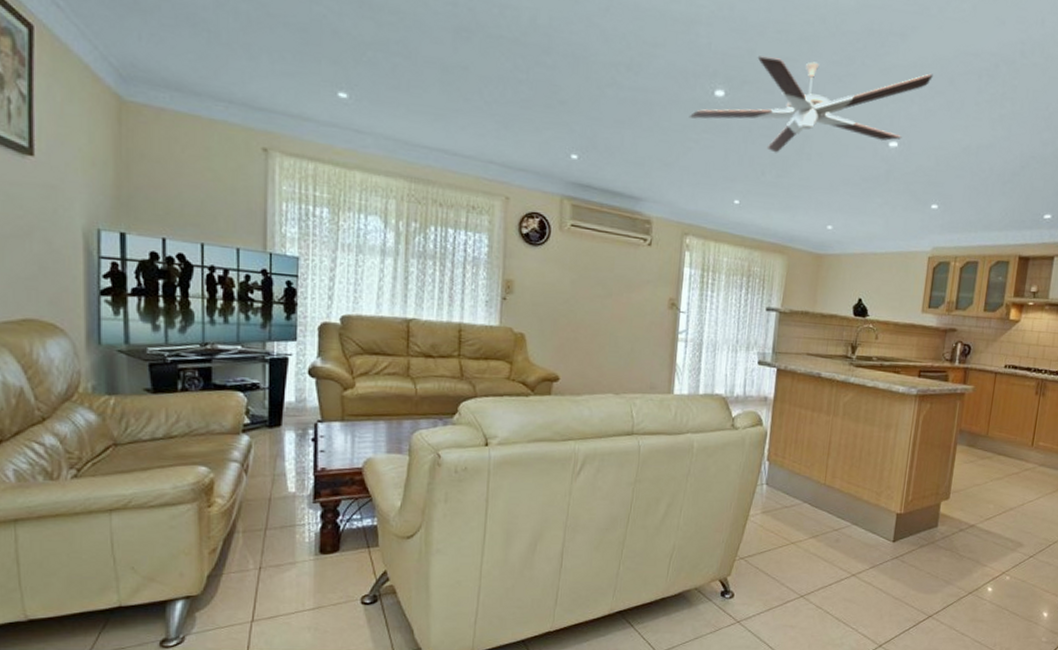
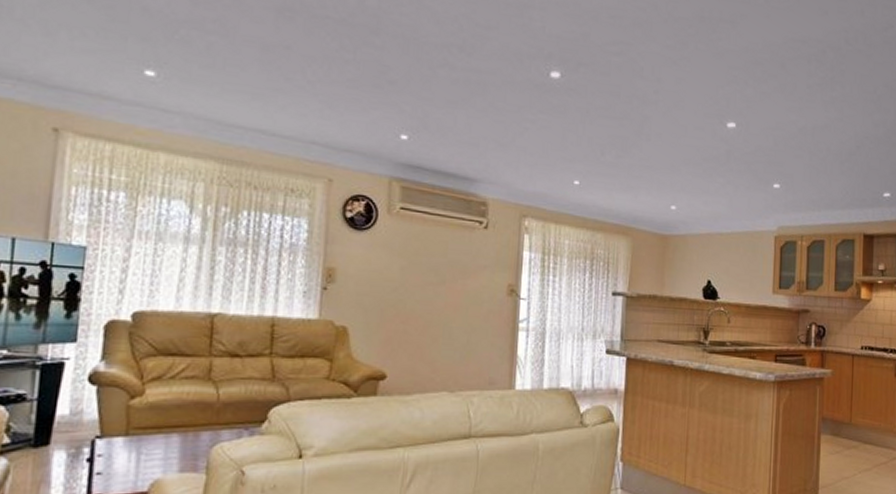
ceiling fan: present [689,56,933,153] -> none [524,39,765,134]

